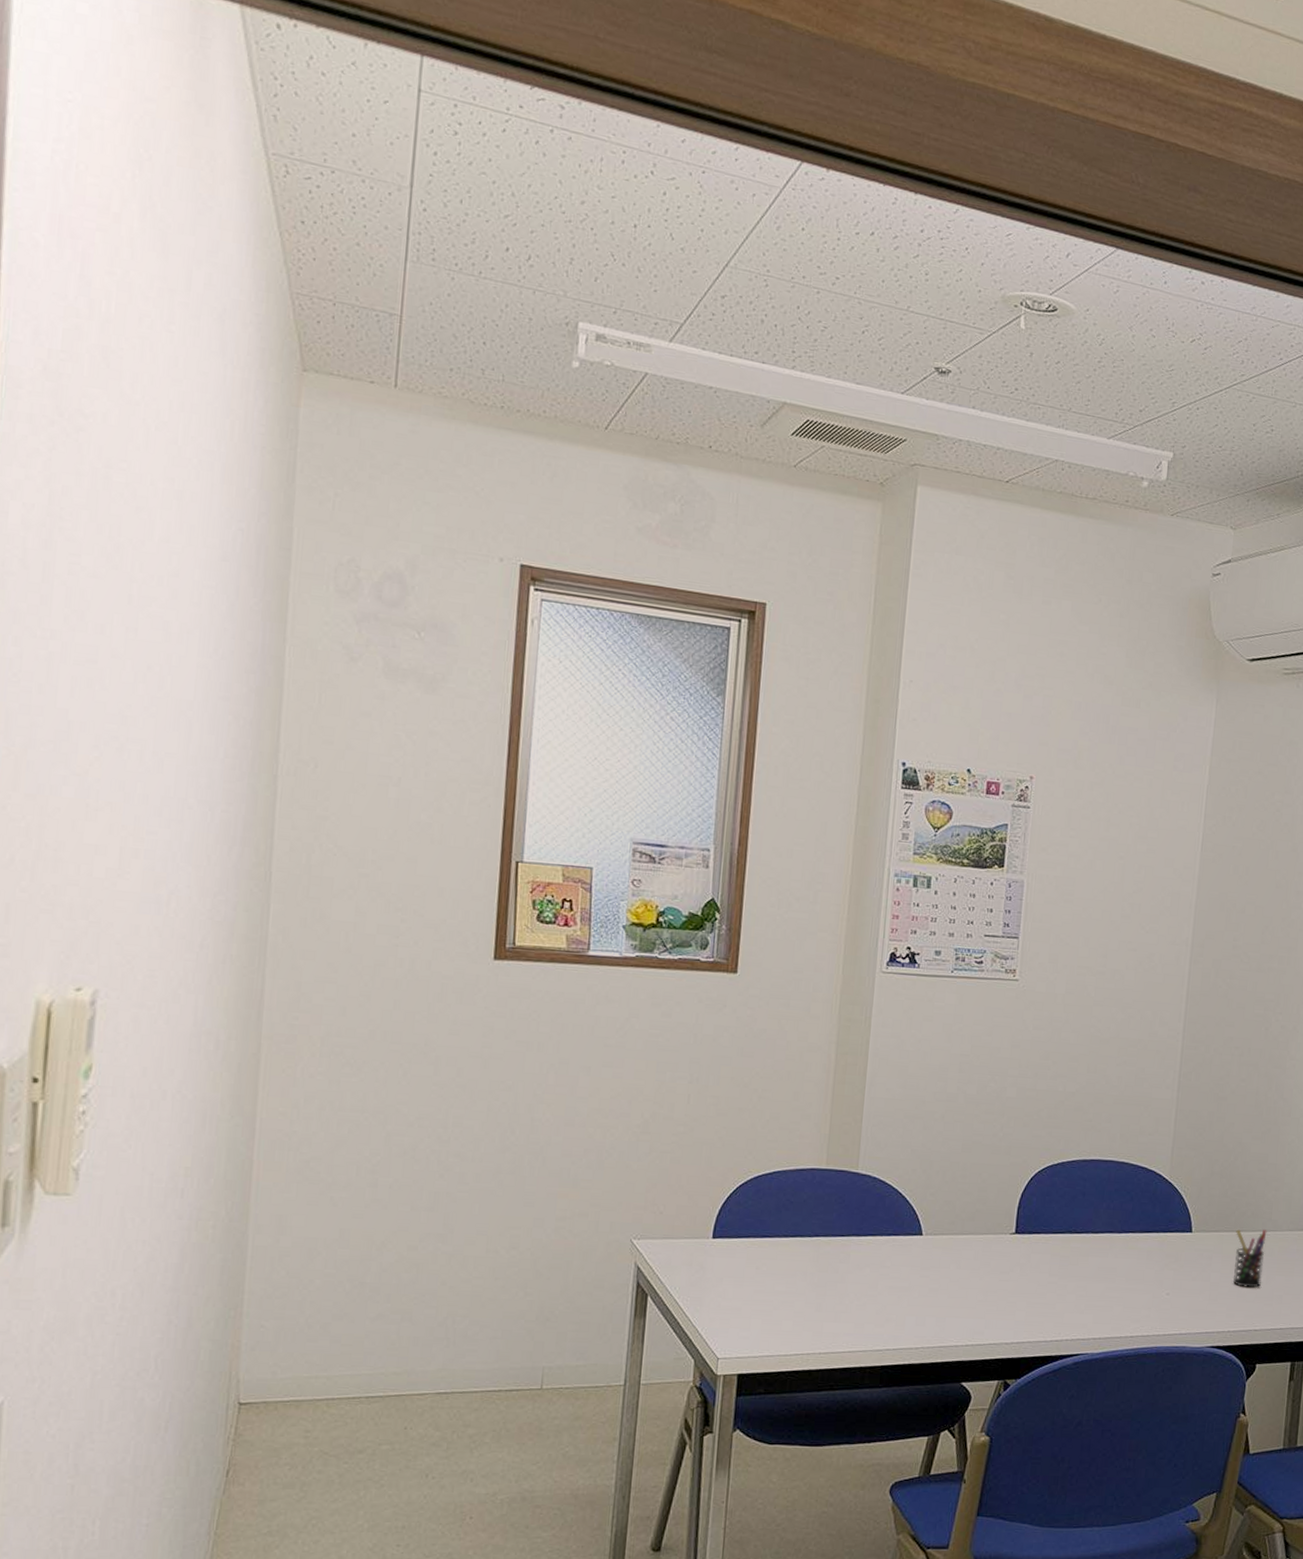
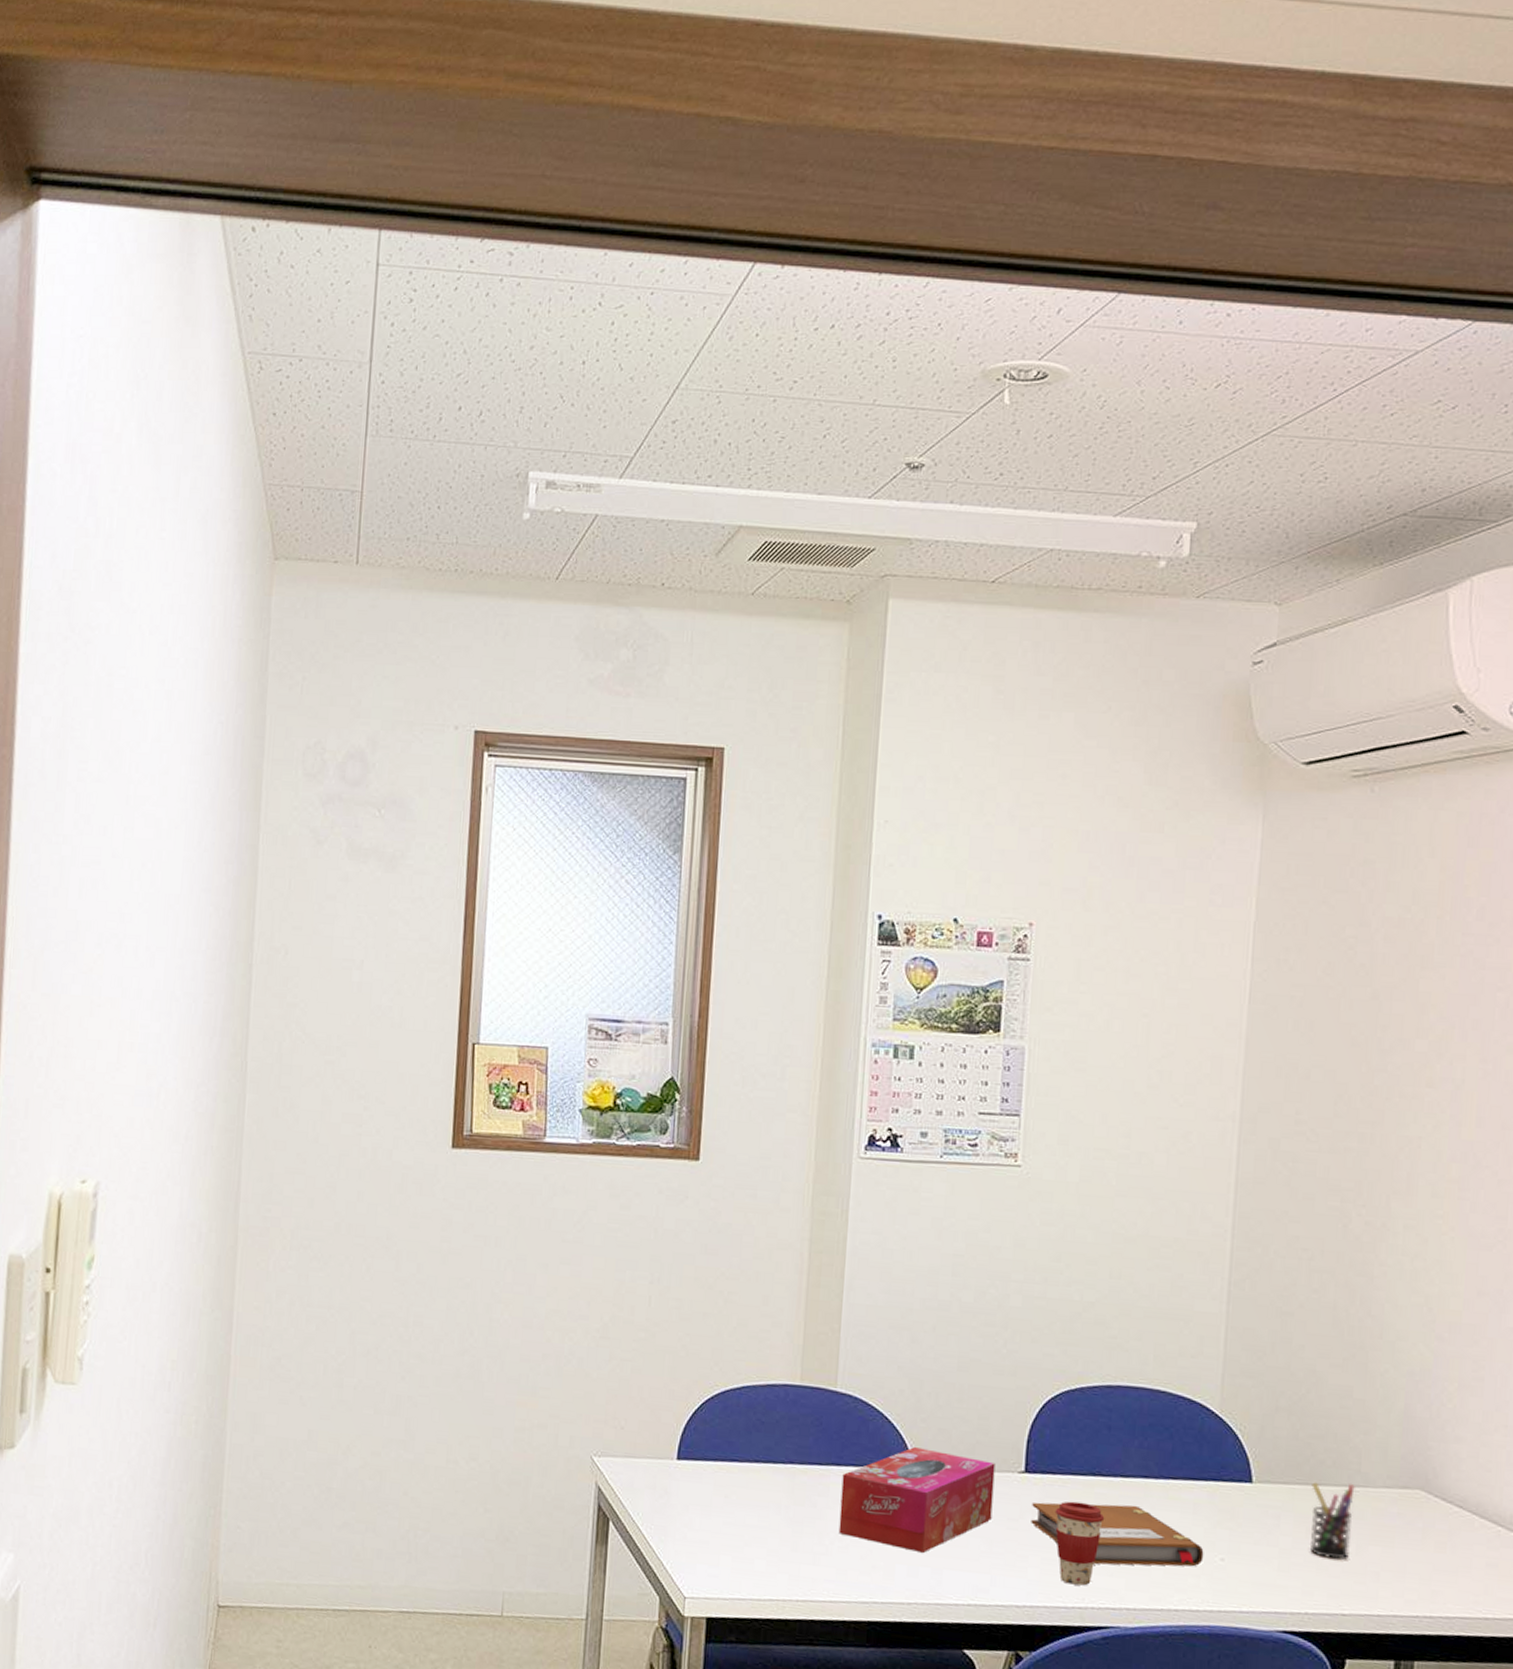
tissue box: none [857,1217,991,1305] -> present [838,1447,996,1553]
notebook: none [1019,1255,1154,1304] -> present [1031,1502,1204,1567]
coffee cup: none [1038,1255,1078,1323] -> present [1055,1501,1105,1586]

